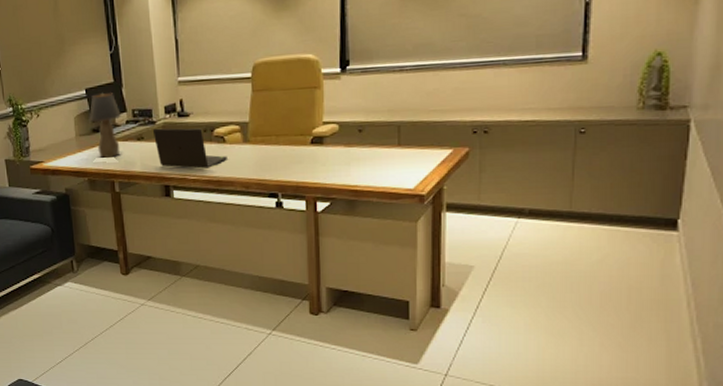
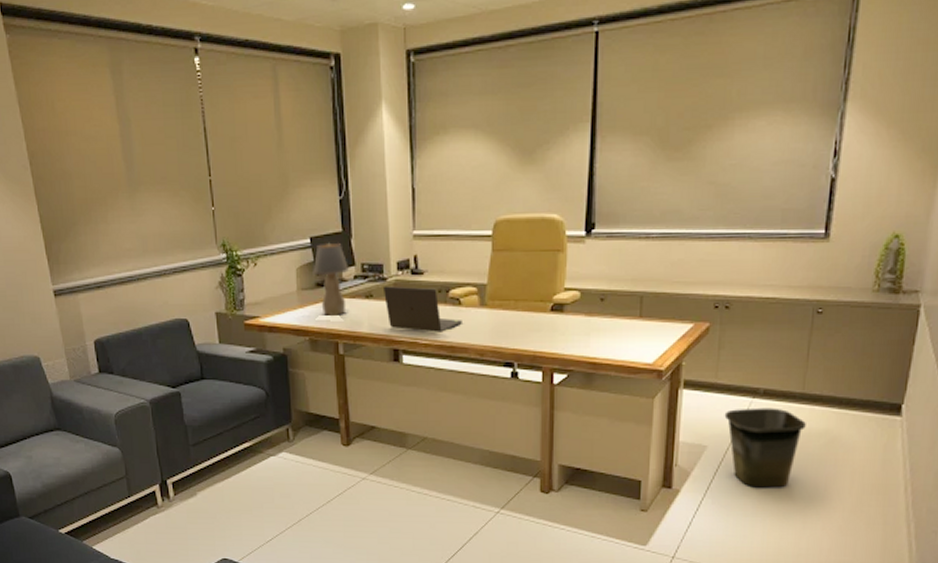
waste bin: none [489,227,576,306] -> present [724,408,806,488]

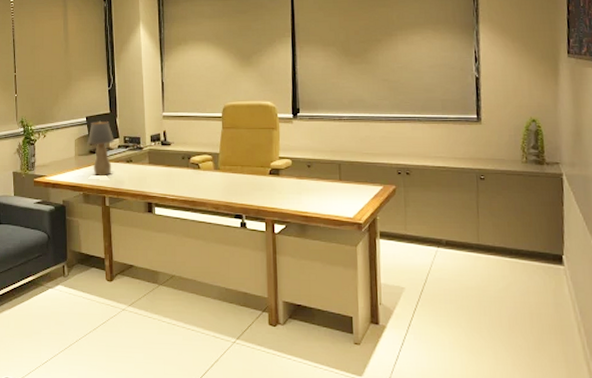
laptop: present [384,286,462,332] -> none [141,153,201,190]
waste bin: present [724,408,806,488] -> none [416,256,485,326]

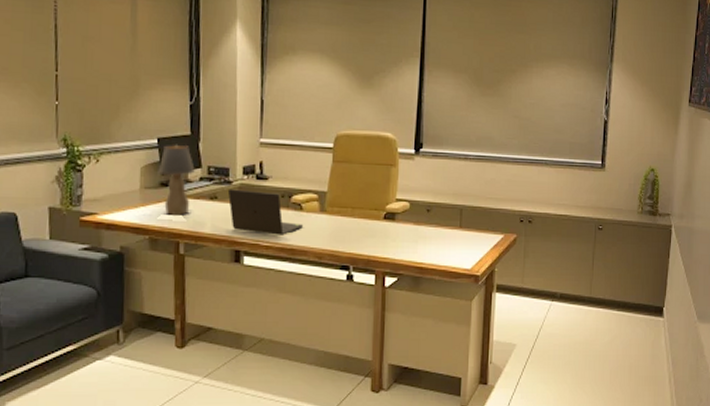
laptop: none [141,153,201,190] -> present [228,189,303,235]

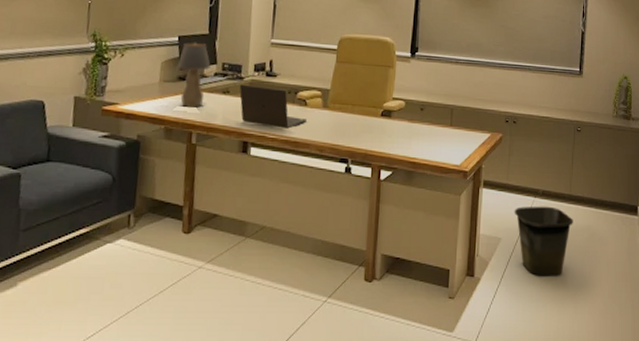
waste bin: none [529,310,593,382] -> present [514,206,573,276]

